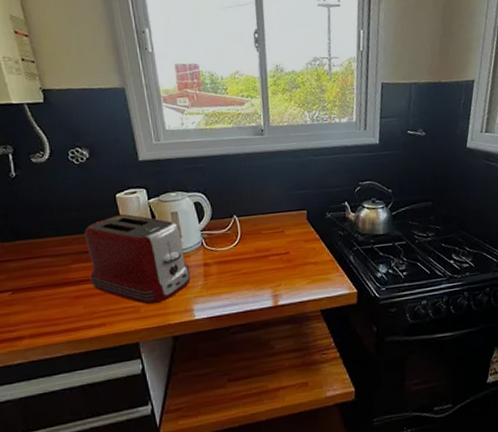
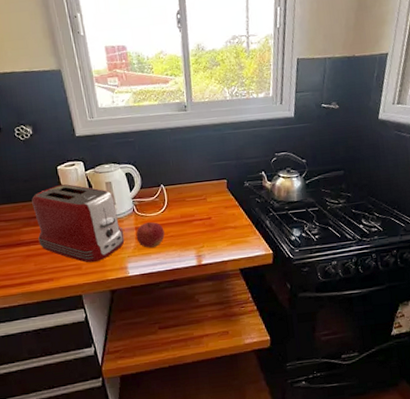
fruit: none [204,257,237,287] -> present [136,222,165,248]

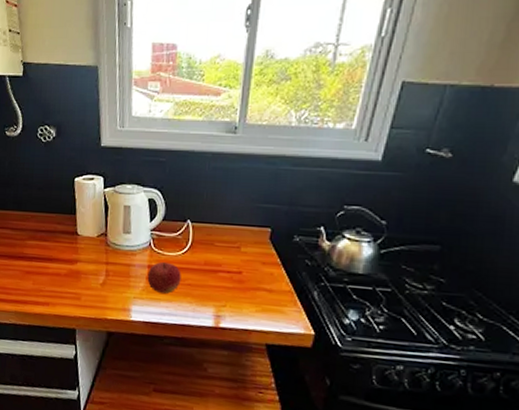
toaster: present [32,184,125,263] -> none [41,199,134,296]

